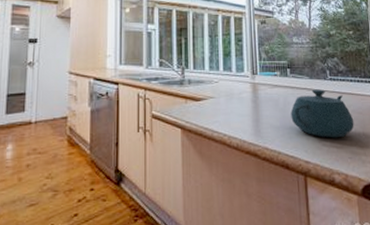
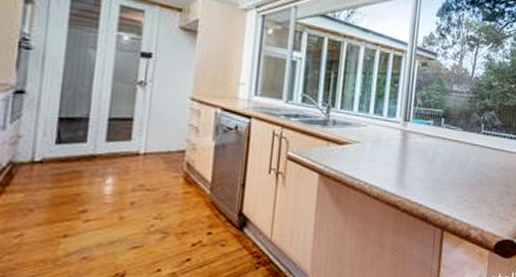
teapot: present [291,89,354,138] -> none [437,142,500,194]

